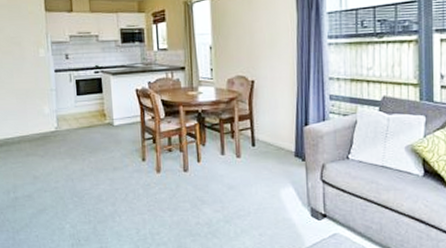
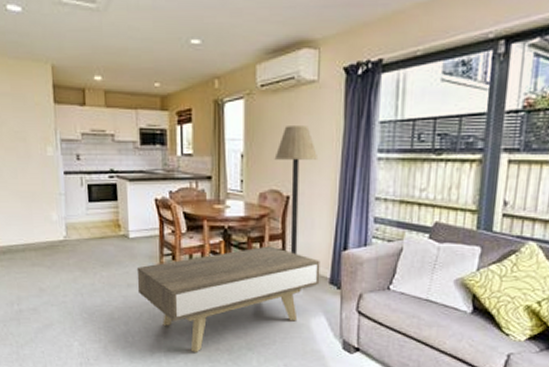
coffee table: none [121,125,286,228] -> present [136,246,320,352]
floor lamp: none [239,19,276,133] -> present [274,126,317,255]

